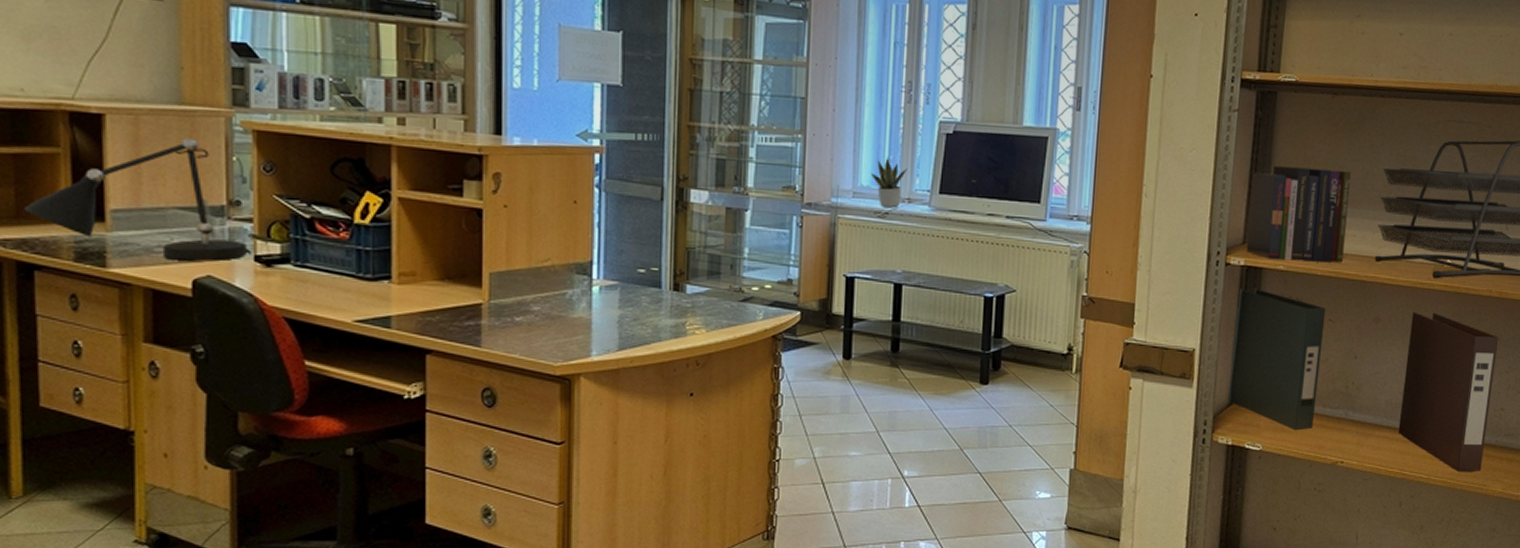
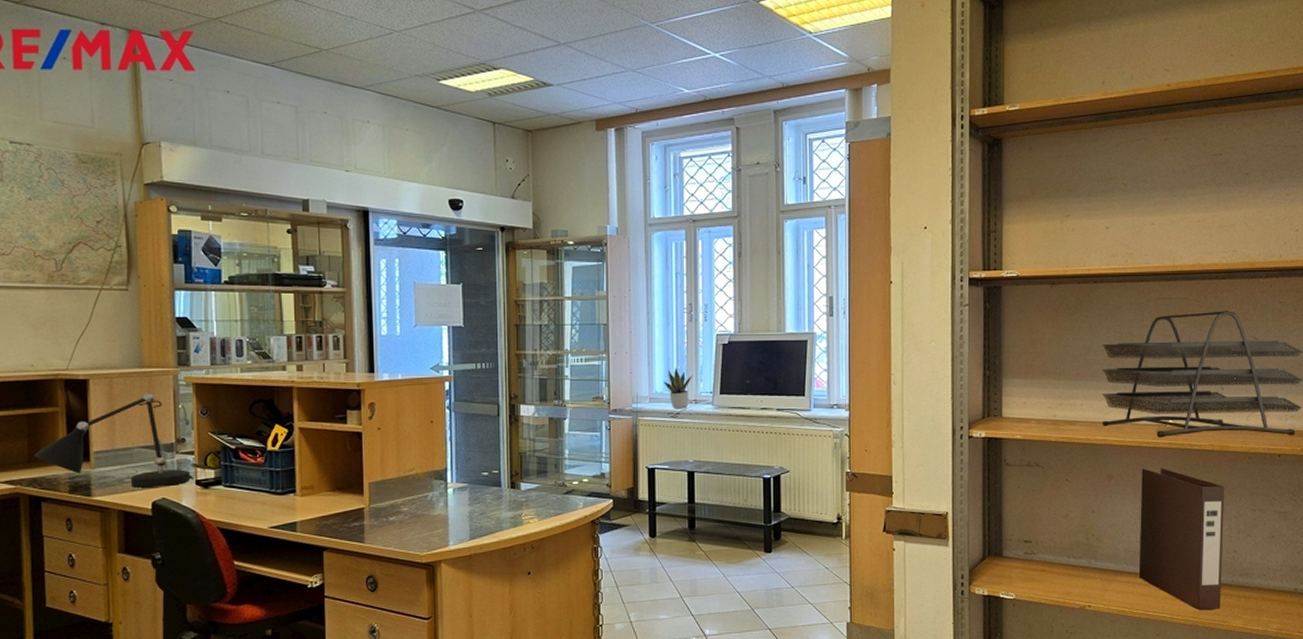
binder: present [1228,288,1326,431] -> none [981,456,1062,580]
books: present [1246,166,1351,263] -> none [986,349,1074,431]

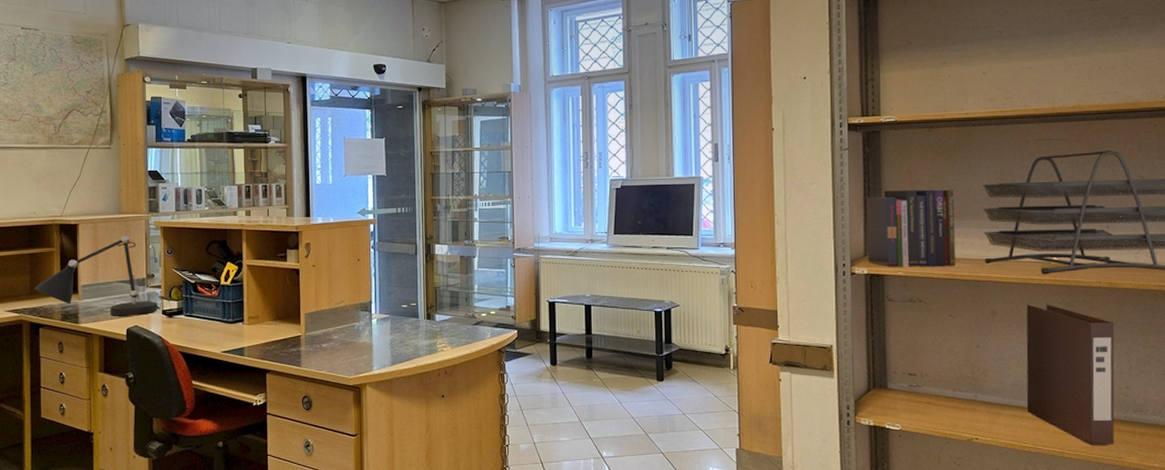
potted plant: present [664,366,692,409] -> none [562,209,588,248]
books: none [986,349,1074,431] -> present [866,189,955,268]

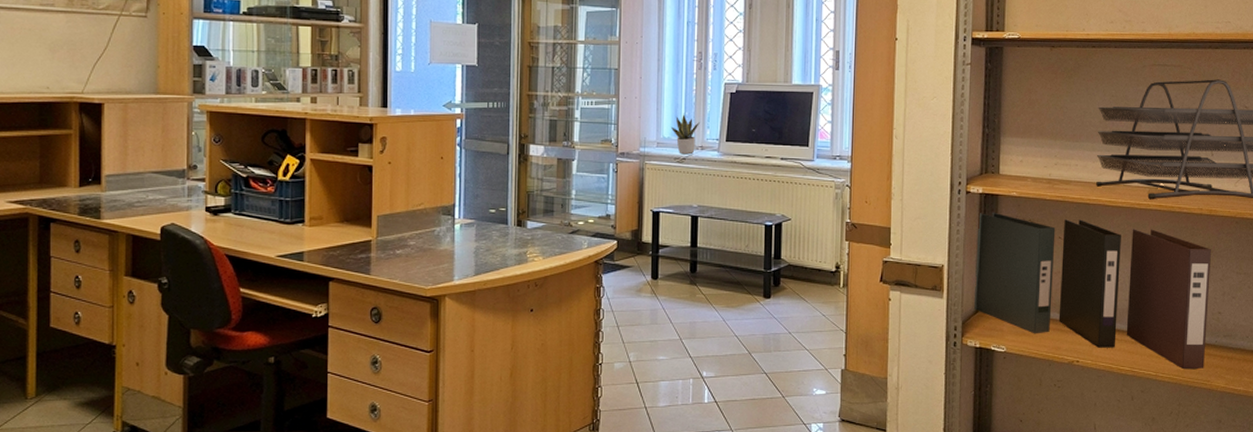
desk lamp: present [35,236,161,316] -> none [45,119,204,212]
potted plant: none [562,209,588,248] -> present [671,113,700,155]
binder: none [864,292,946,412] -> present [974,212,1056,334]
books: present [866,189,955,268] -> none [983,109,1070,189]
binder: none [953,296,1017,425] -> present [1058,219,1121,348]

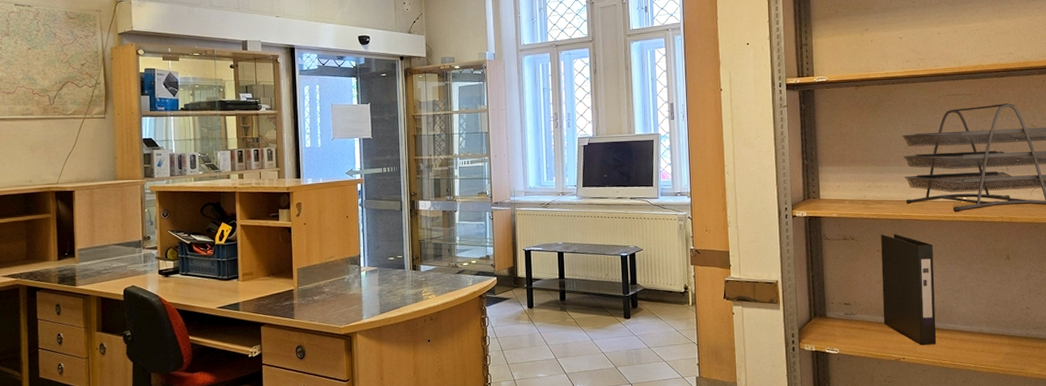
potted plant: present [671,113,700,155] -> none [536,165,559,201]
binder: present [974,212,1056,334] -> none [805,232,877,337]
binder: present [1126,229,1211,369] -> none [942,238,1019,360]

